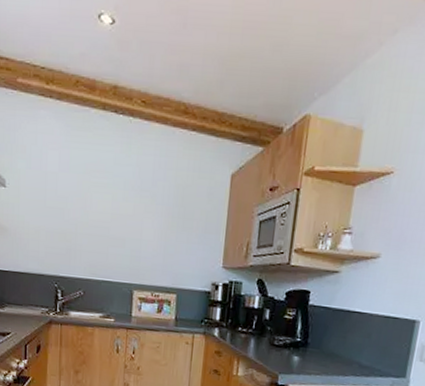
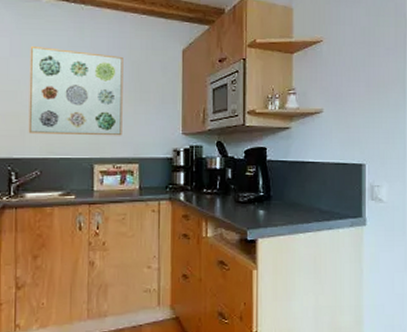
wall art: none [74,160,169,264] -> present [28,45,123,136]

